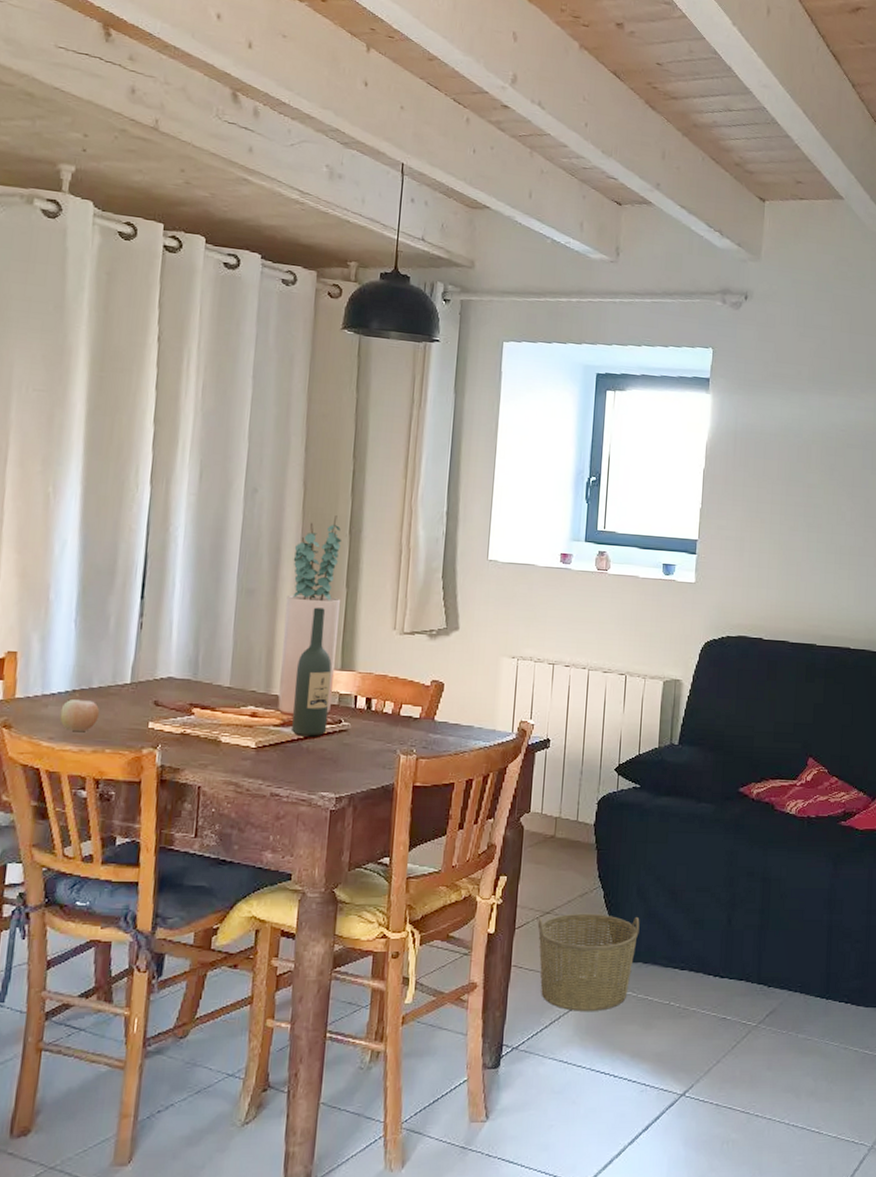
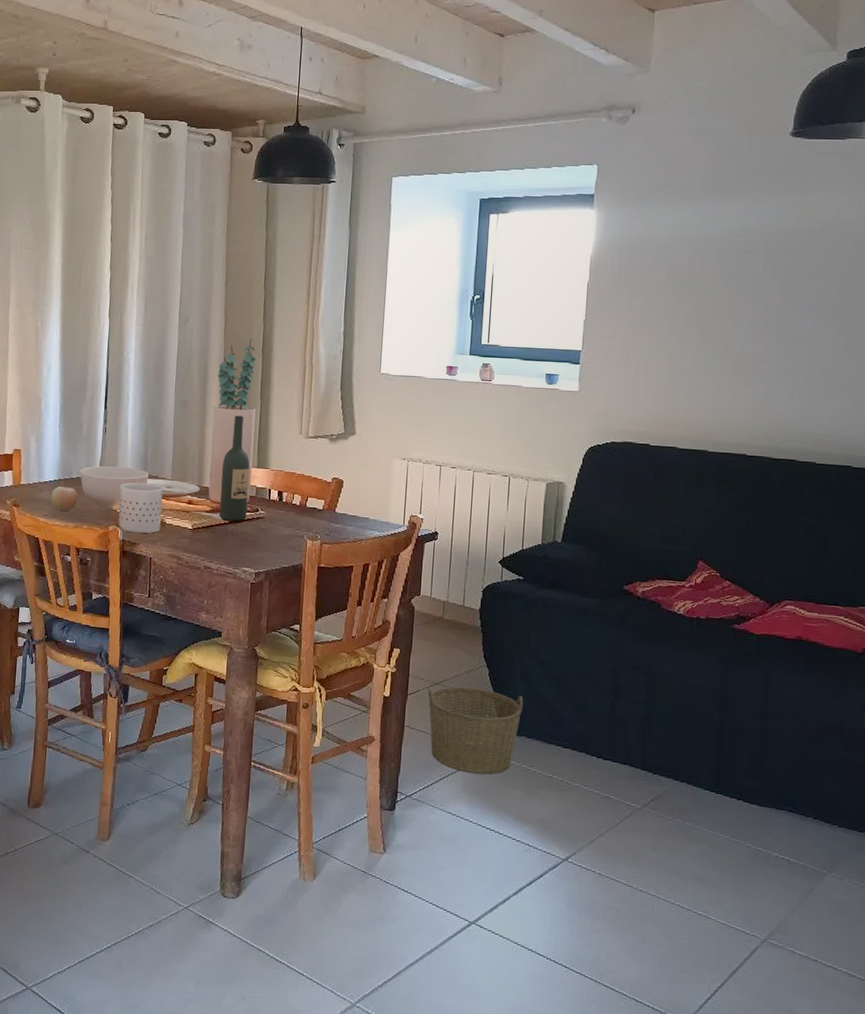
bowl: none [103,671,200,728] -> present [80,466,149,510]
mug: none [155,691,219,757] -> present [118,482,163,534]
plate: none [197,686,268,711] -> present [147,478,201,499]

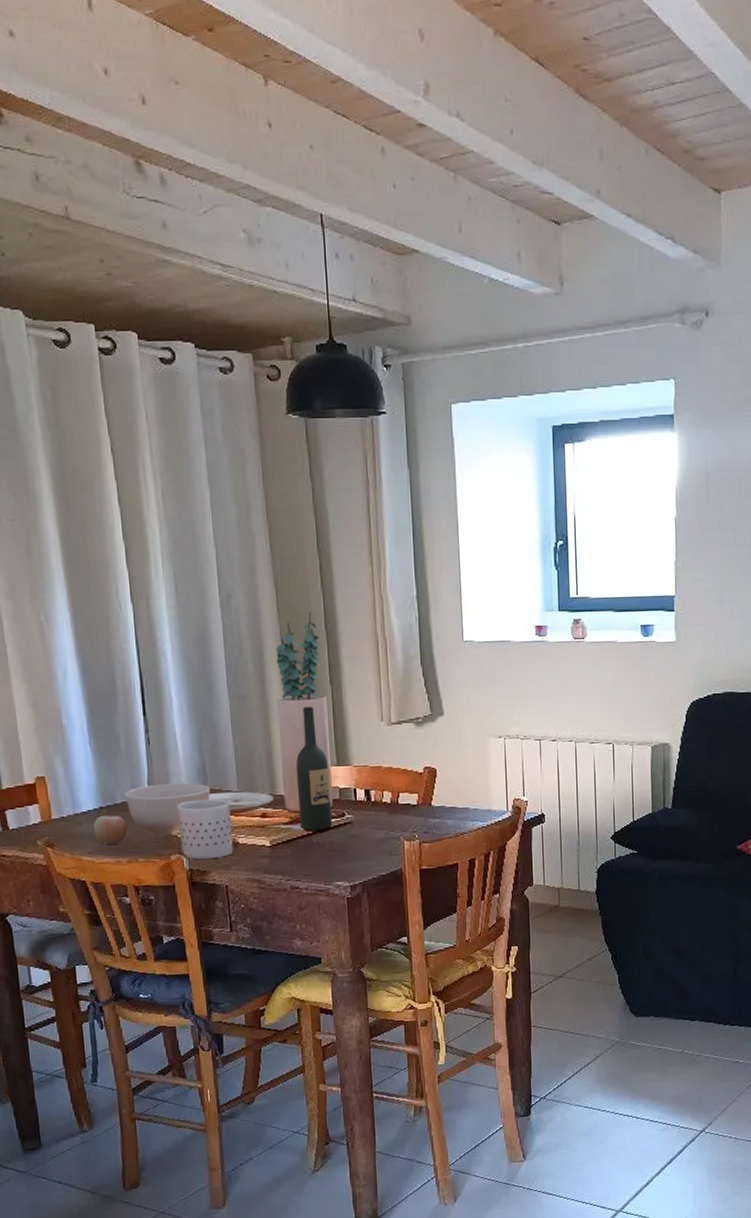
basket: present [427,686,524,775] -> none [551,974,649,1063]

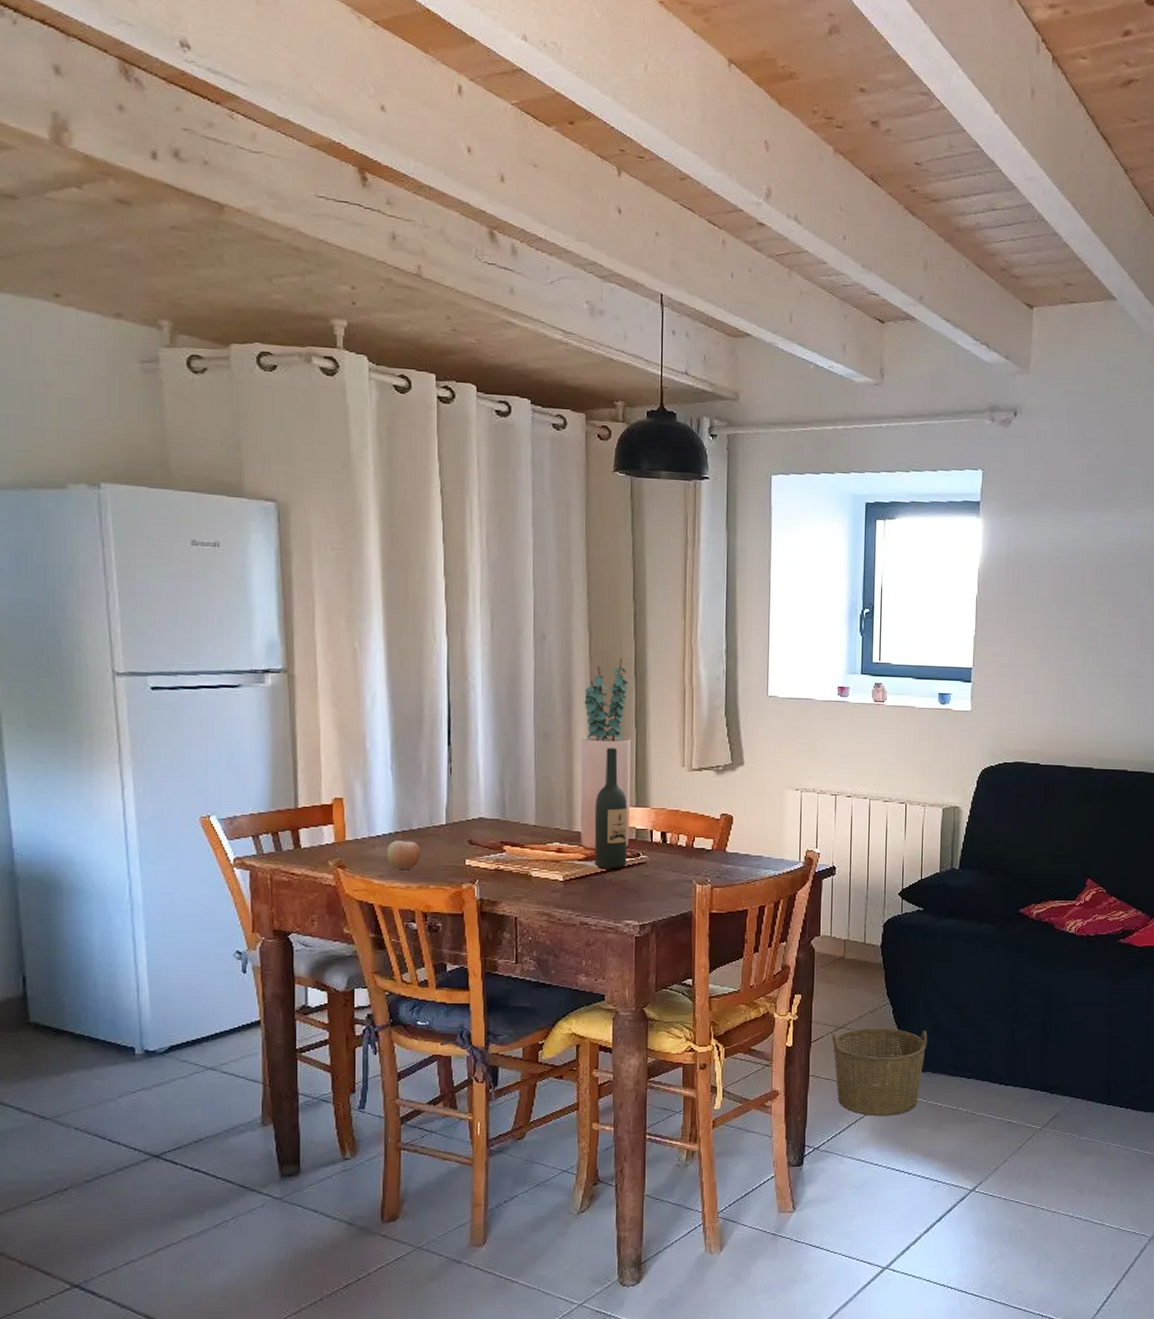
bowl: present [125,782,211,837] -> none [422,813,508,865]
mug: present [177,799,234,860] -> none [473,831,526,890]
plate: present [209,791,275,814] -> none [506,825,571,847]
basket: none [551,974,649,1063] -> present [832,1027,928,1116]

